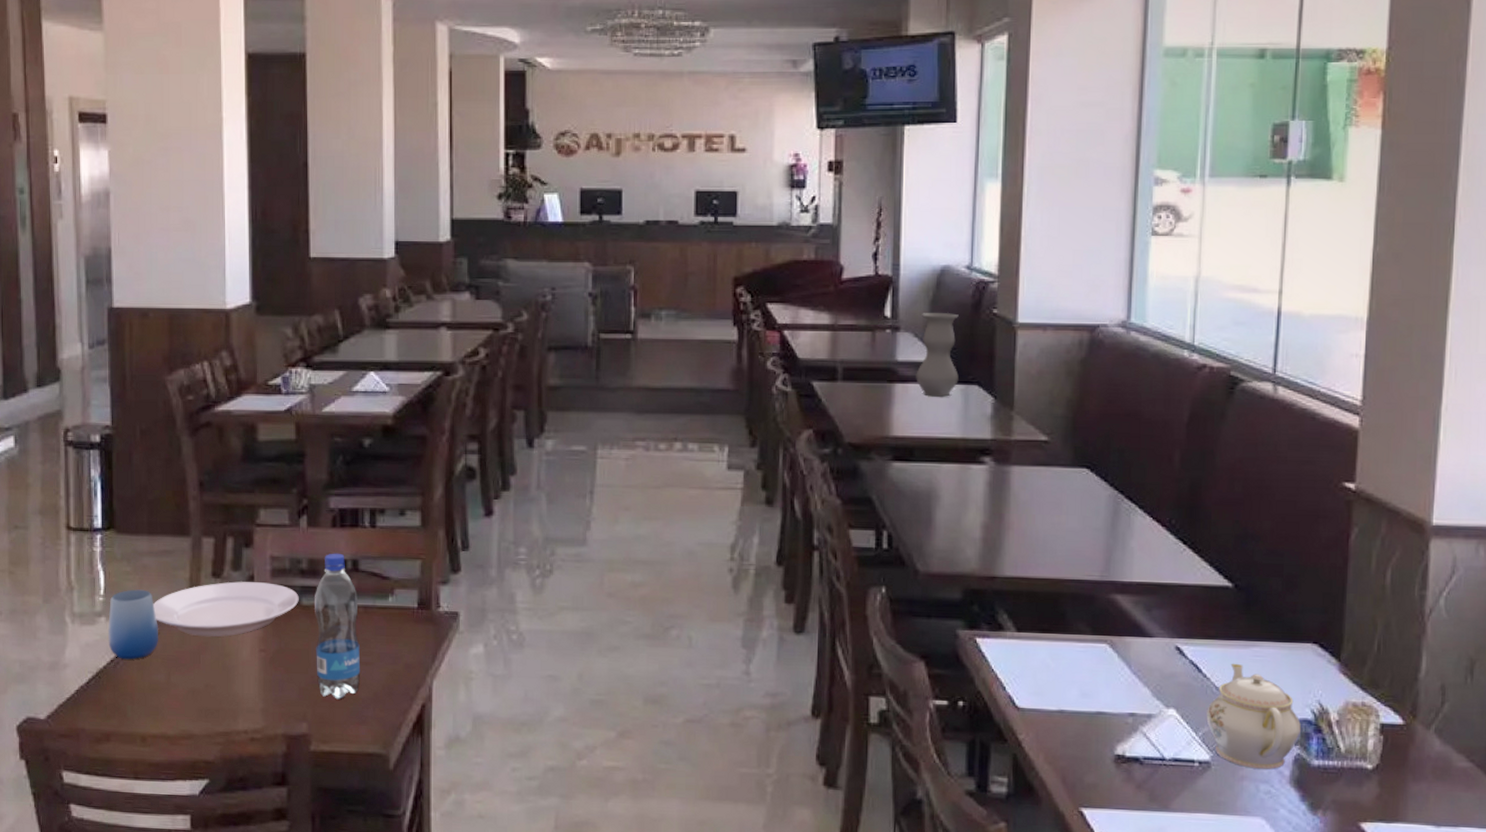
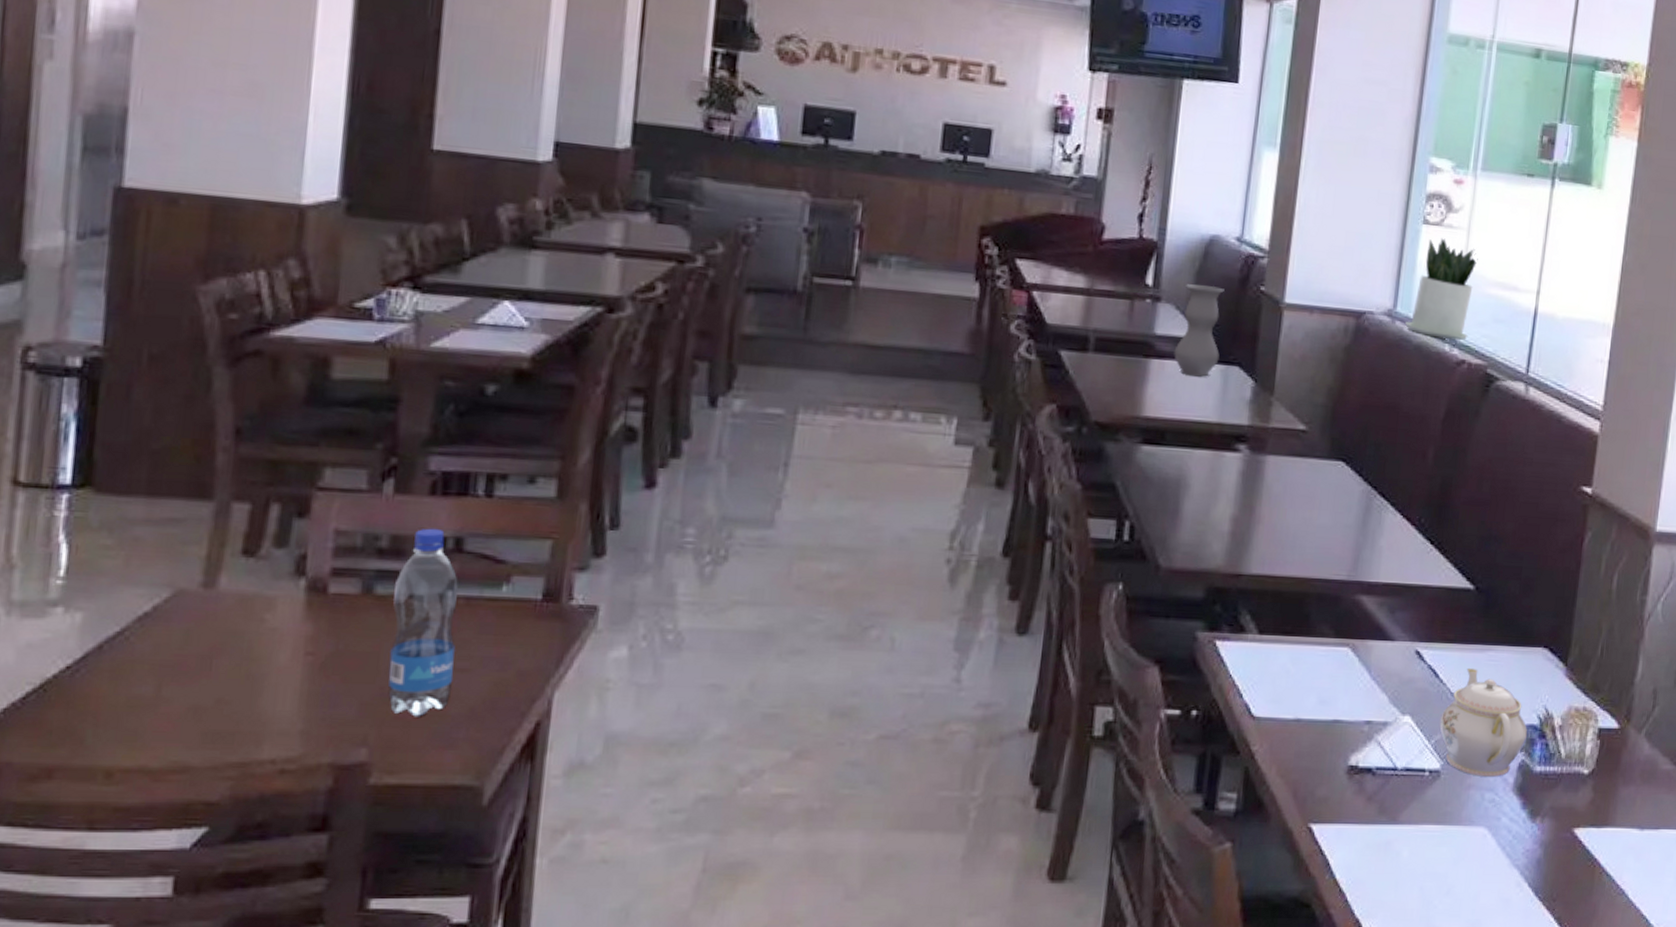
cup: present [108,589,158,660] -> none [65,569,149,666]
plate: present [154,581,299,637] -> none [144,562,372,636]
planter: none [1141,247,1213,346] -> present [1405,238,1478,341]

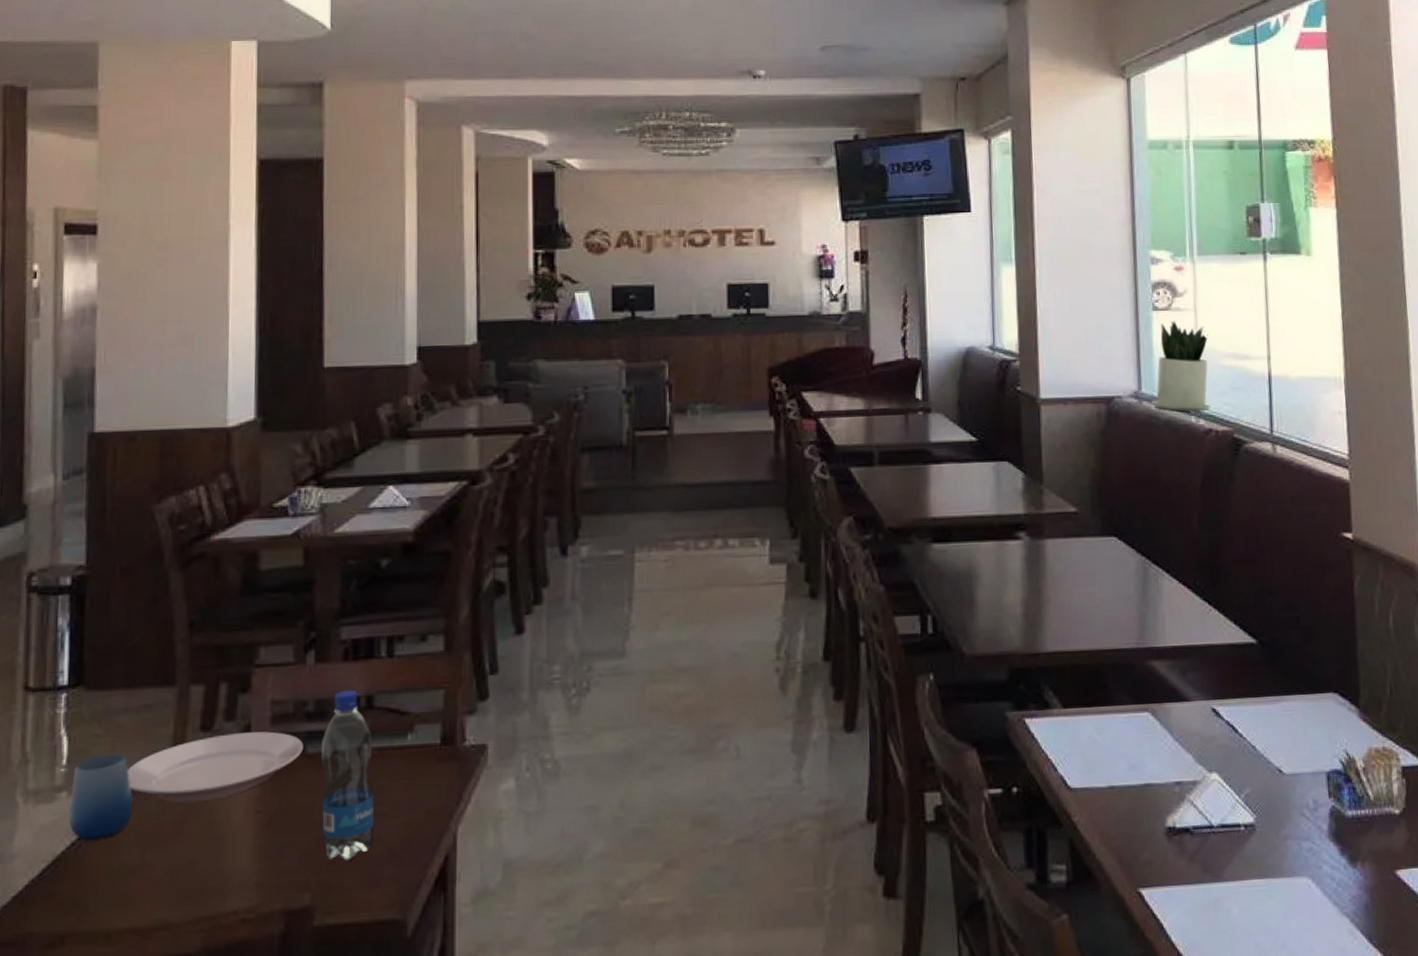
cup: none [65,569,149,666] -> present [69,754,132,841]
plate: none [144,562,372,636] -> present [128,731,304,804]
vase: present [1174,284,1225,377] -> none [949,392,990,476]
teapot: present [1439,667,1528,777] -> none [1246,719,1334,827]

